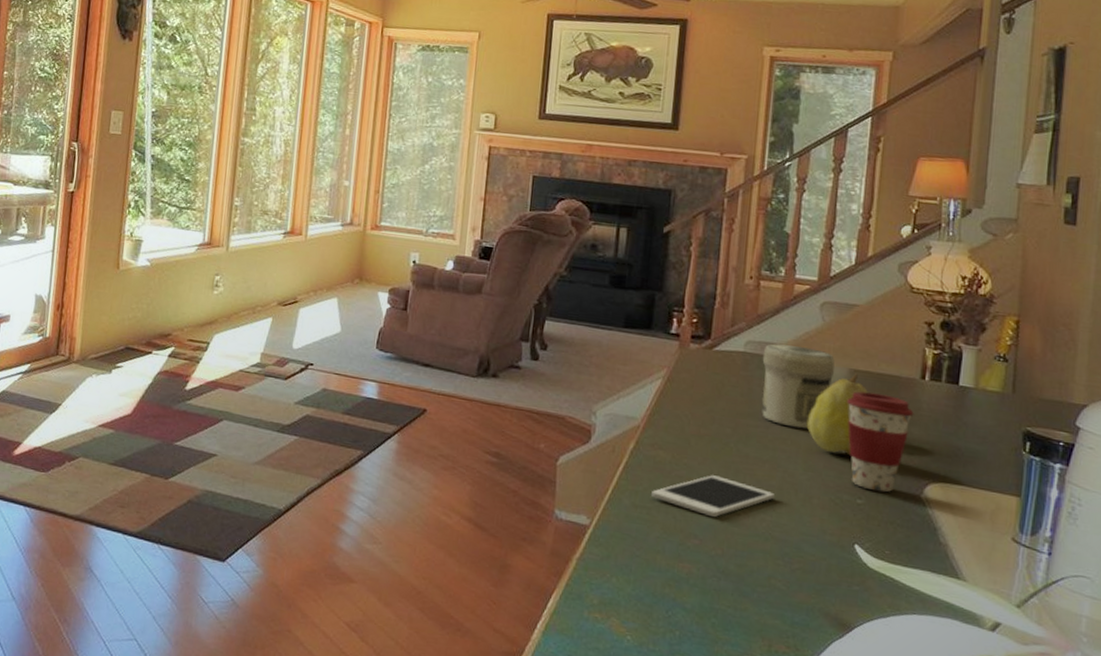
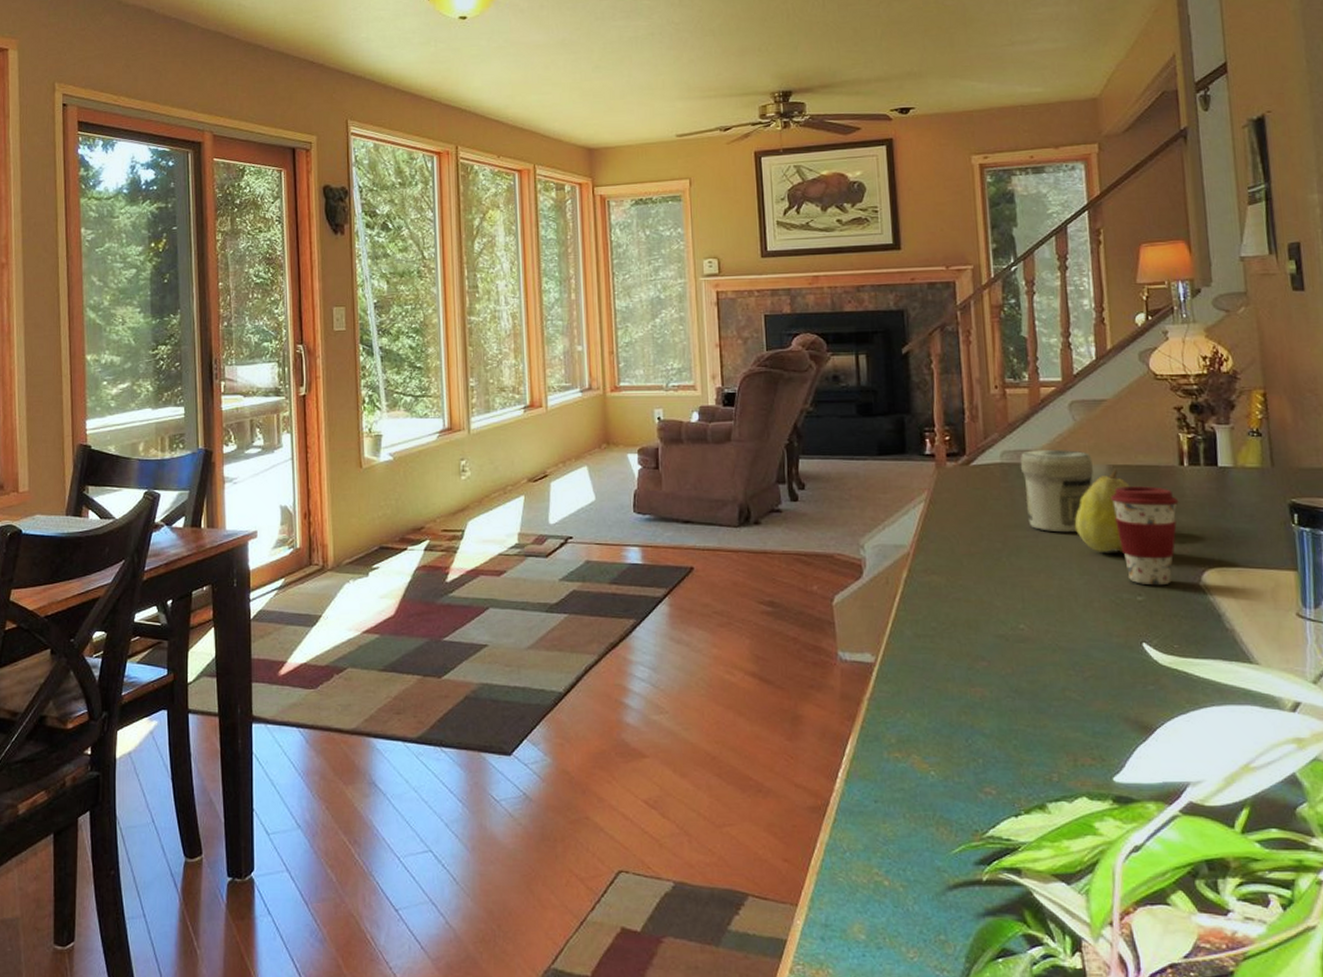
cell phone: present [651,475,775,518] -> none [932,593,1055,636]

